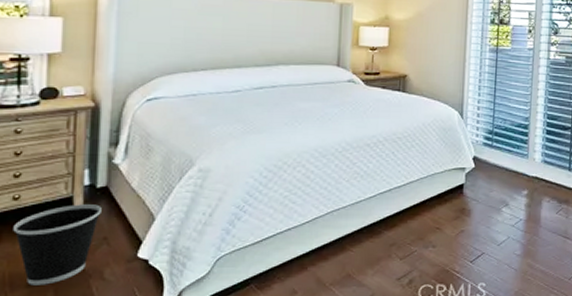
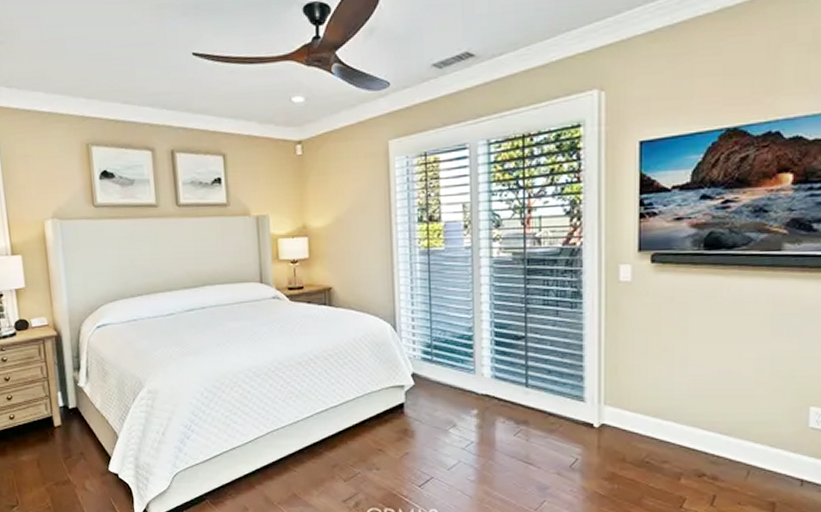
wastebasket: present [13,204,102,285] -> none [13,423,76,493]

